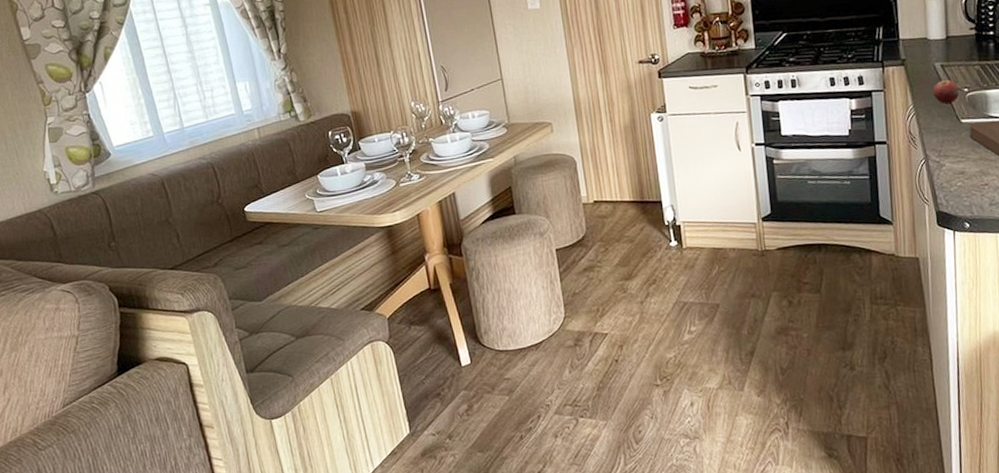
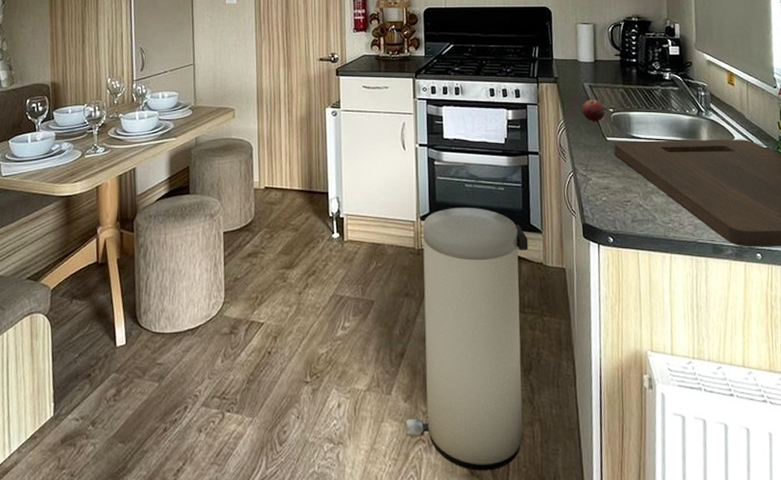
pedal bin: none [759,204,880,453] -> present [404,208,529,471]

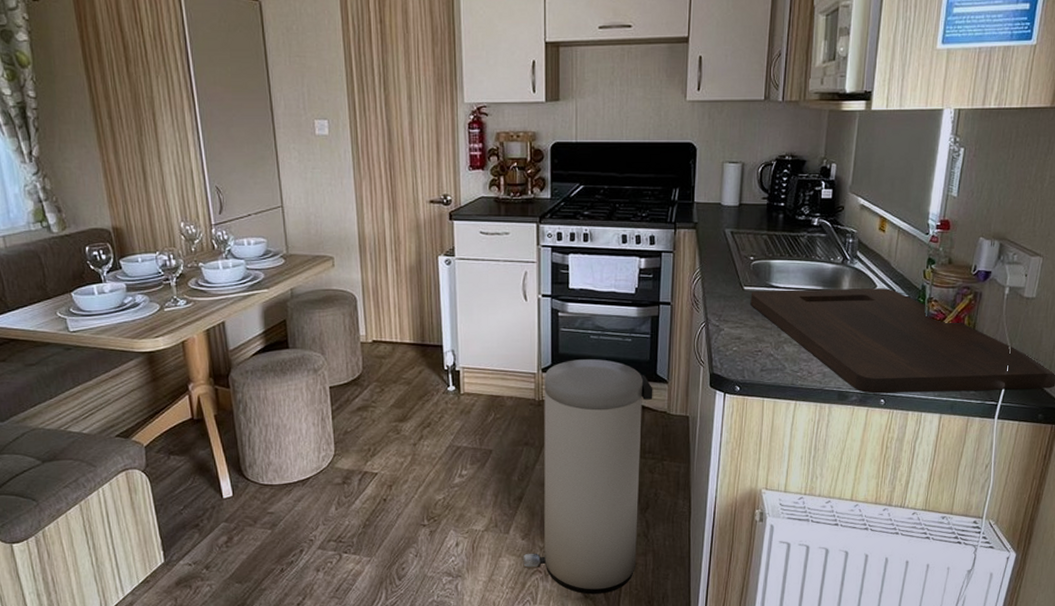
fruit: present [581,100,606,121] -> none [720,247,746,270]

